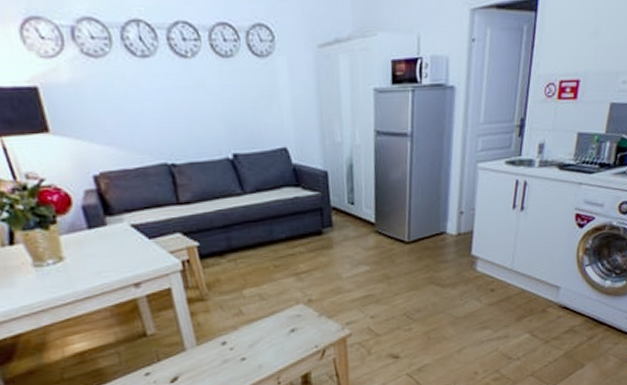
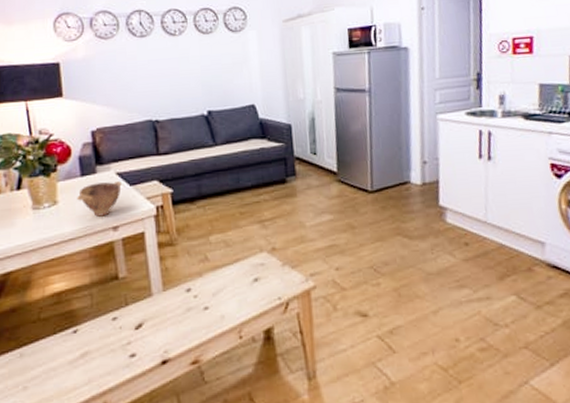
bowl: none [87,234,139,273] -> present [77,181,122,217]

